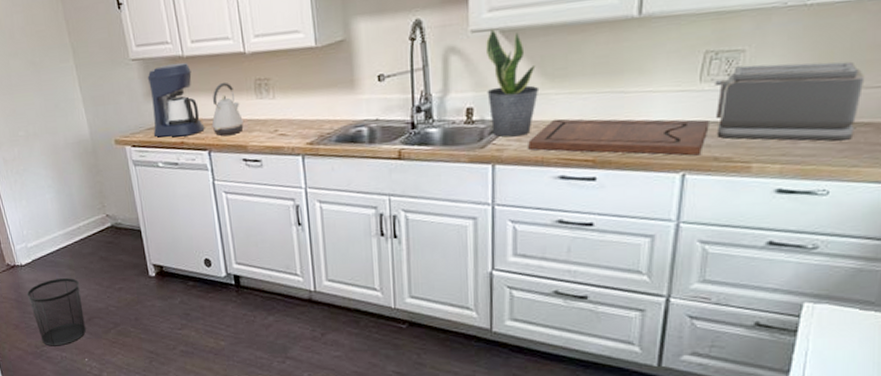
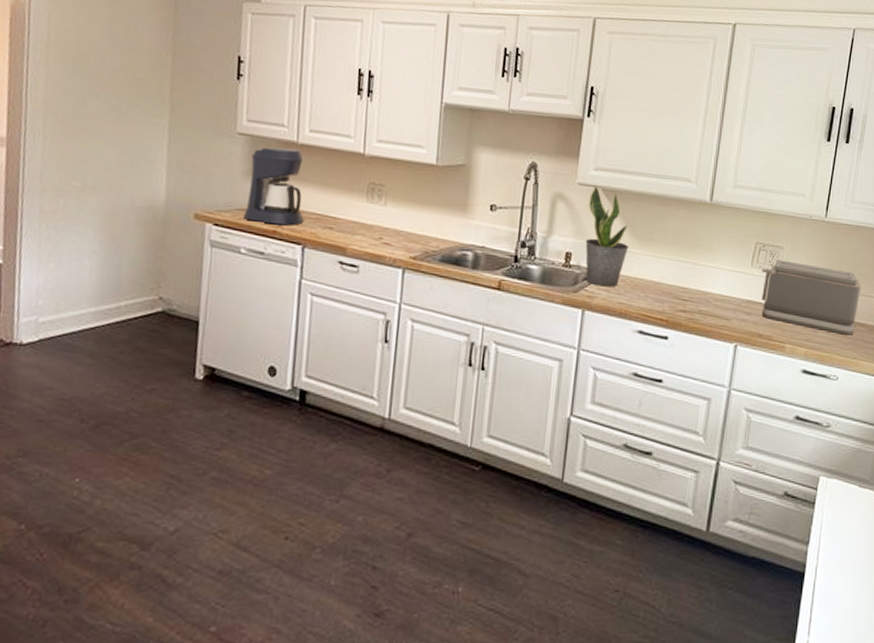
waste bin: present [26,278,86,347] -> none [15,367,98,459]
kettle: present [211,82,245,137] -> none [312,178,349,234]
cutting board: present [528,118,709,156] -> none [615,276,757,330]

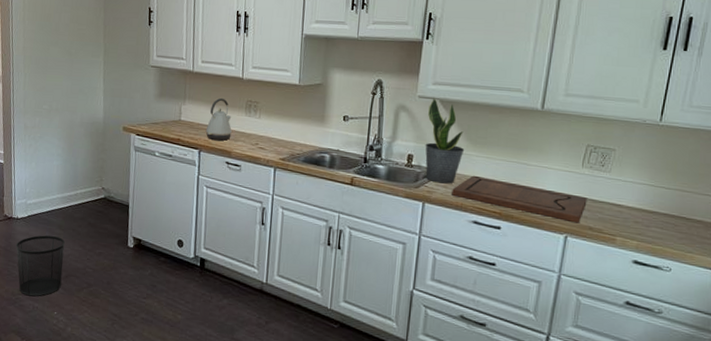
waste bin: none [15,367,98,459] -> present [15,235,65,297]
coffee maker: present [242,146,304,226] -> none [156,75,200,135]
kettle: none [312,178,349,234] -> present [205,97,233,141]
cutting board: none [615,276,757,330] -> present [452,175,587,223]
toaster: present [761,259,862,336] -> none [592,160,698,231]

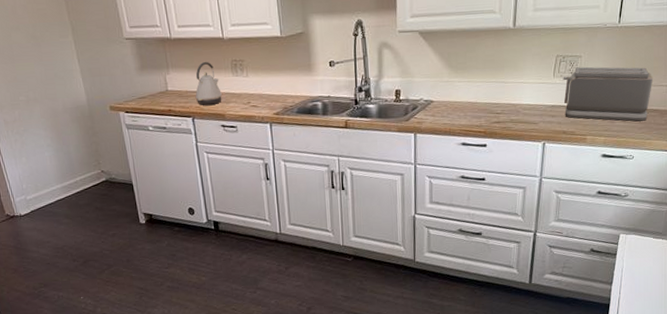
waste bin: present [15,235,65,297] -> none [25,226,82,287]
potted plant: present [425,98,465,184] -> none [409,31,447,113]
cutting board: present [452,175,587,223] -> none [440,100,560,130]
toaster: none [592,160,698,231] -> present [563,66,654,122]

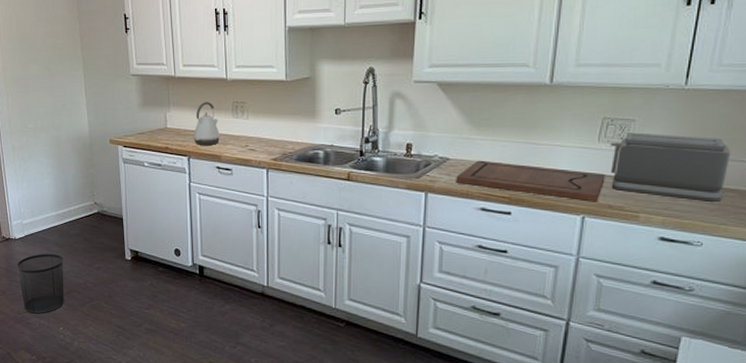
waste bin: none [25,226,82,287] -> present [16,254,64,314]
cutting board: none [440,100,560,130] -> present [456,160,605,202]

